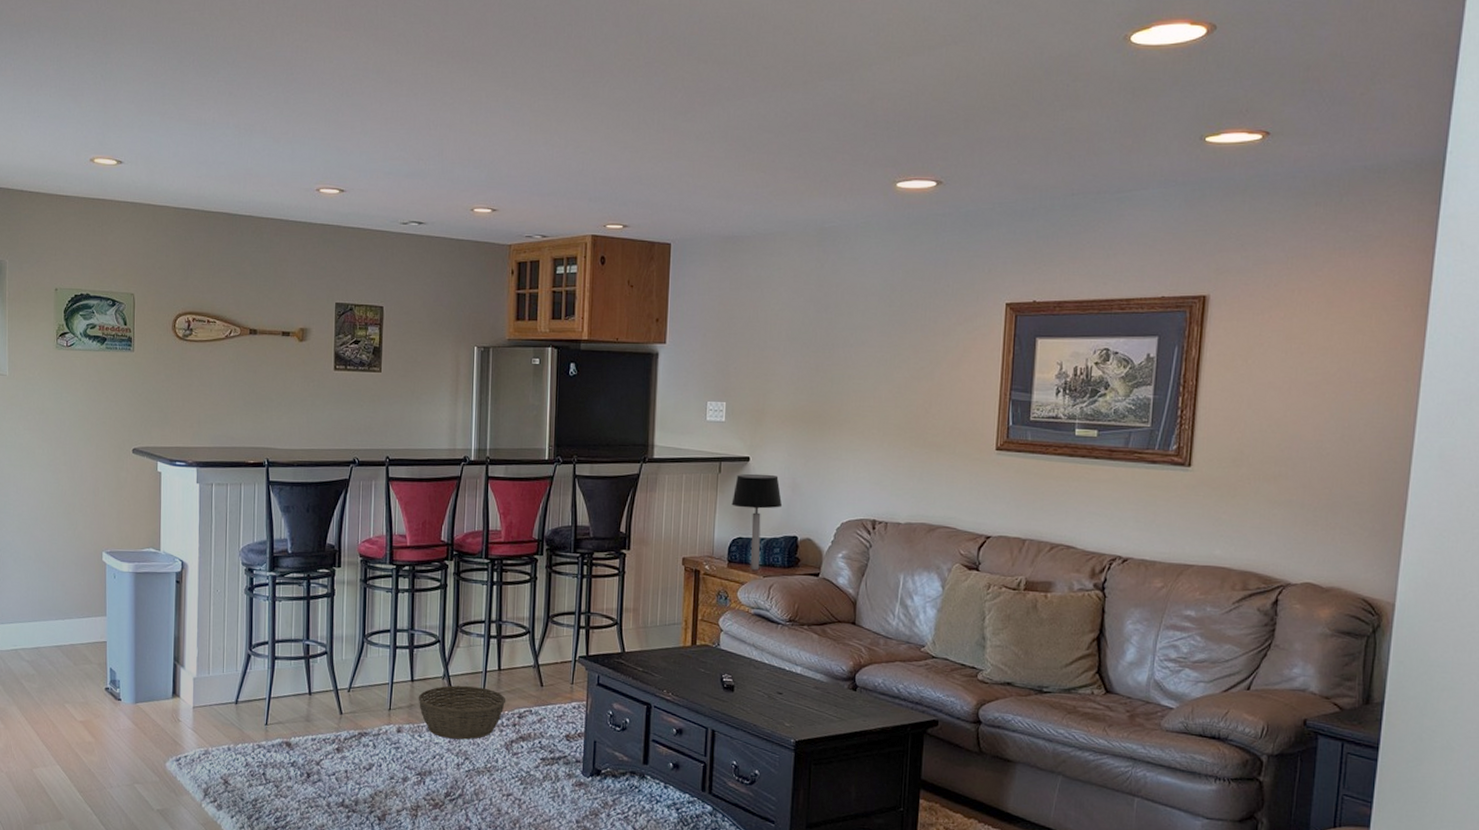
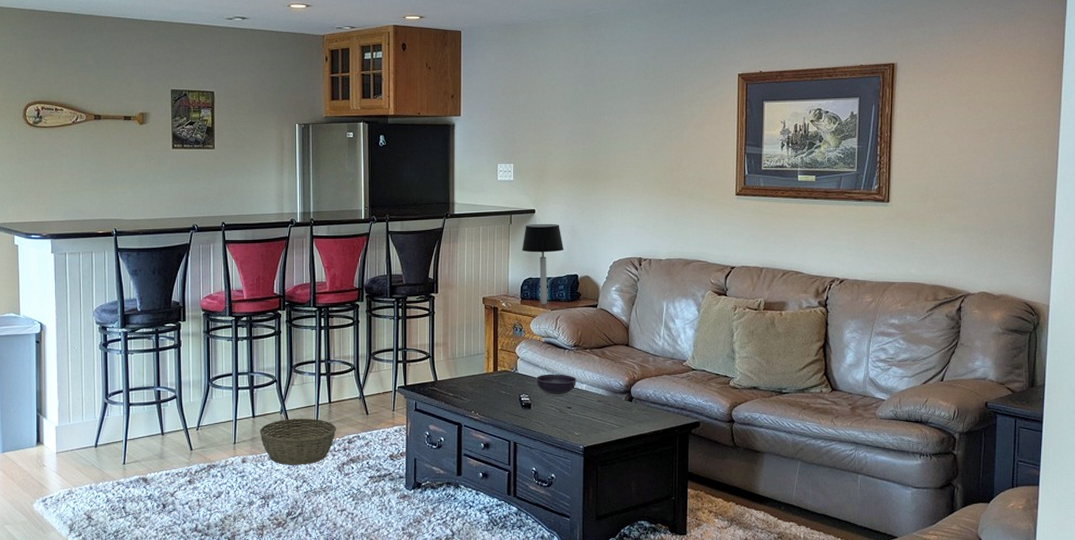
bowl: none [741,651,790,679] -> present [536,374,576,396]

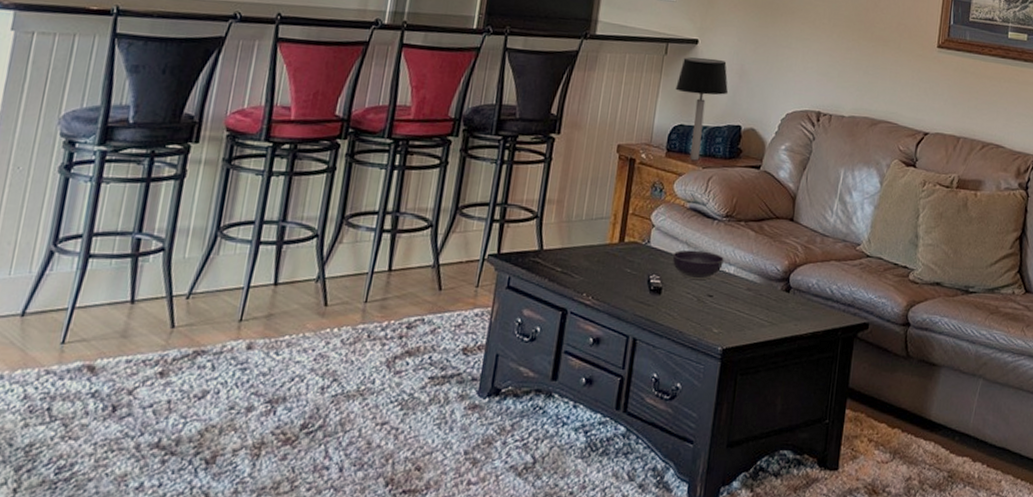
basket: present [259,418,337,465] -> none [280,289,394,357]

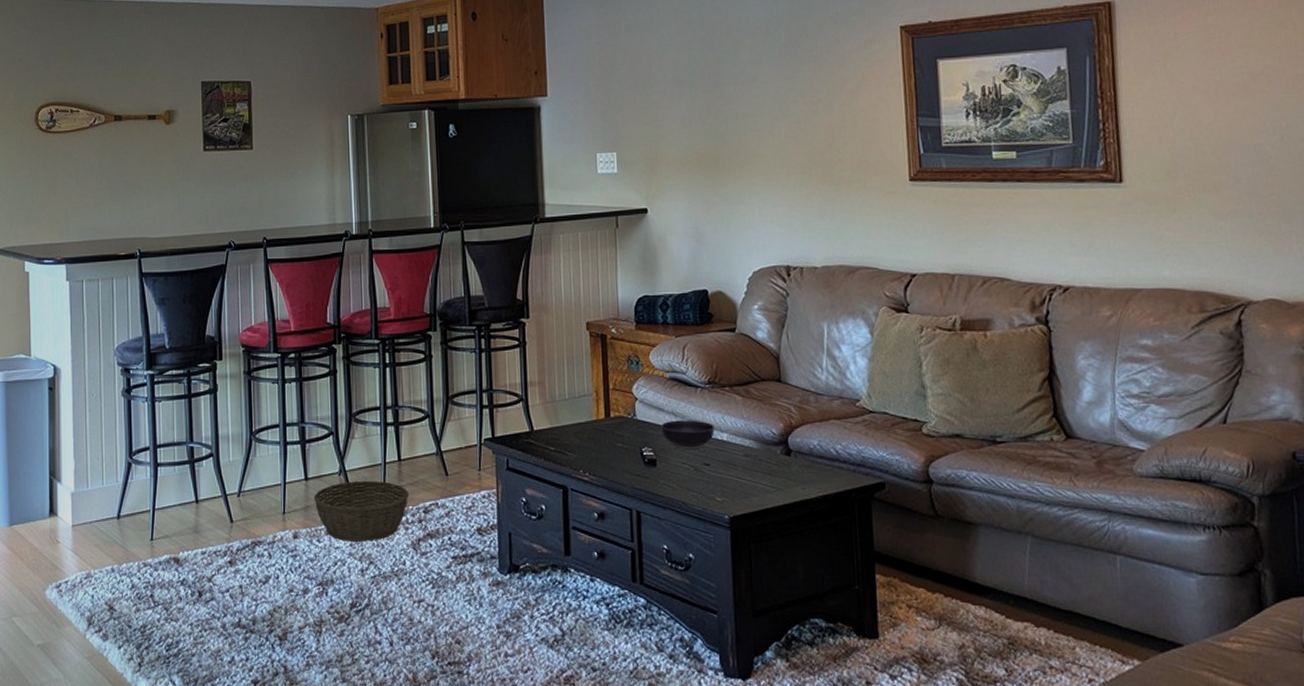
basket: none [280,289,394,357] -> present [313,480,410,542]
table lamp: present [675,57,729,161] -> none [633,225,688,330]

